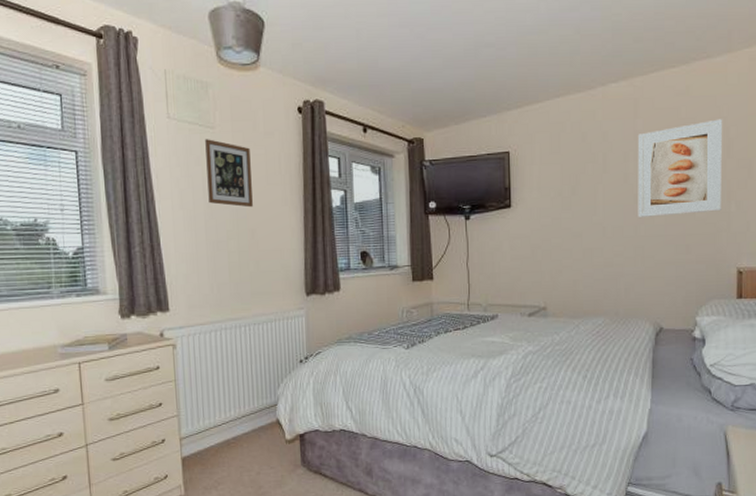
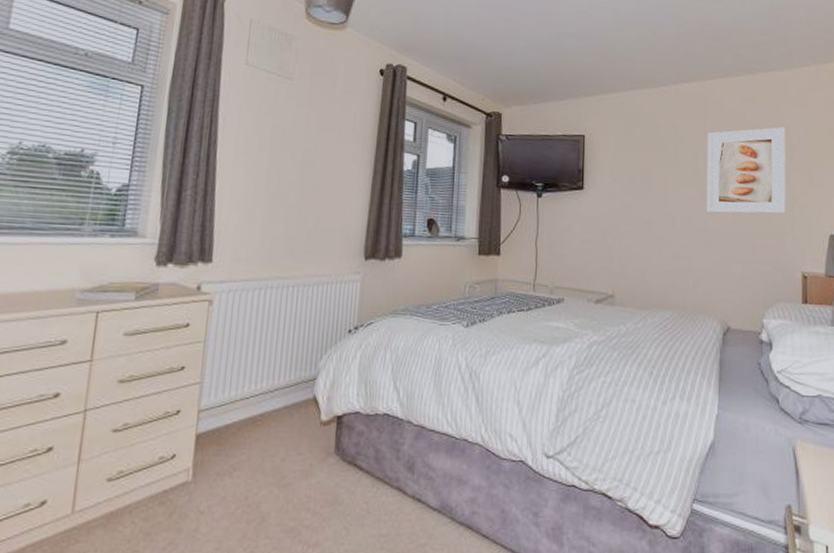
picture frame: present [205,139,253,208] -> none [274,89,326,162]

